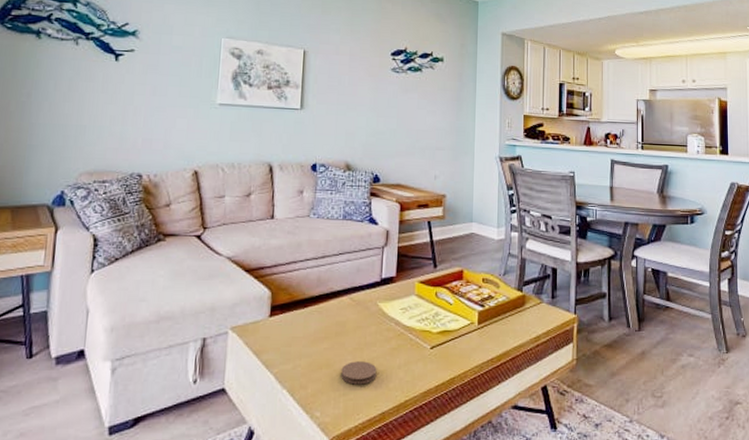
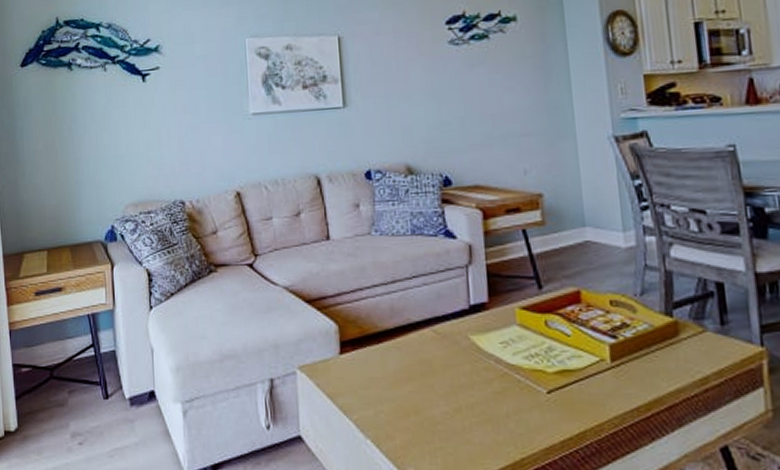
coaster: present [341,361,377,385] -> none [433,408,480,437]

